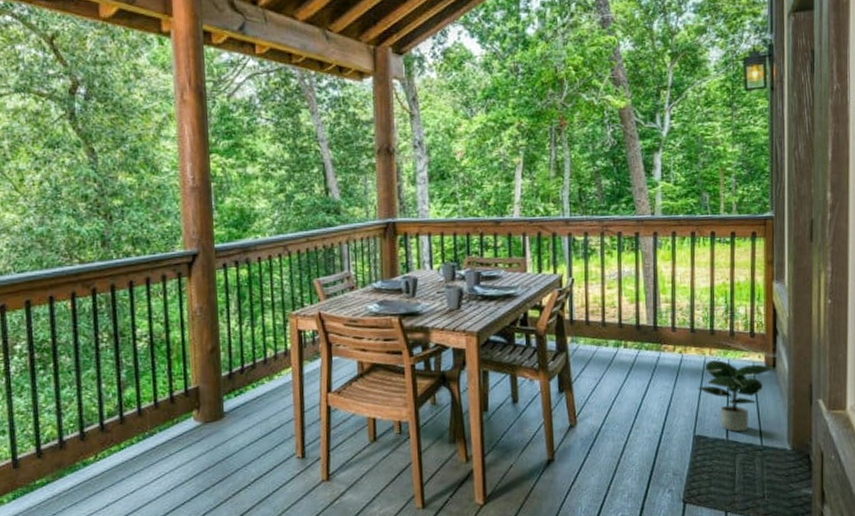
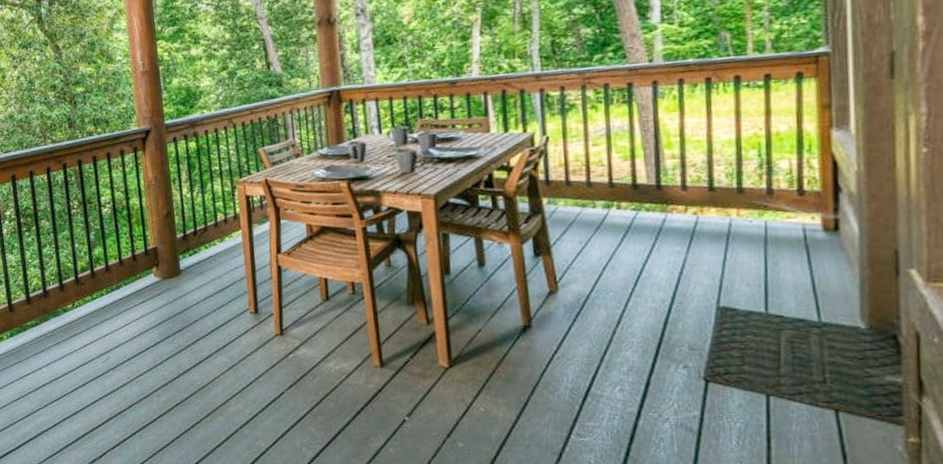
potted plant: present [697,359,773,432] -> none [721,221,835,305]

